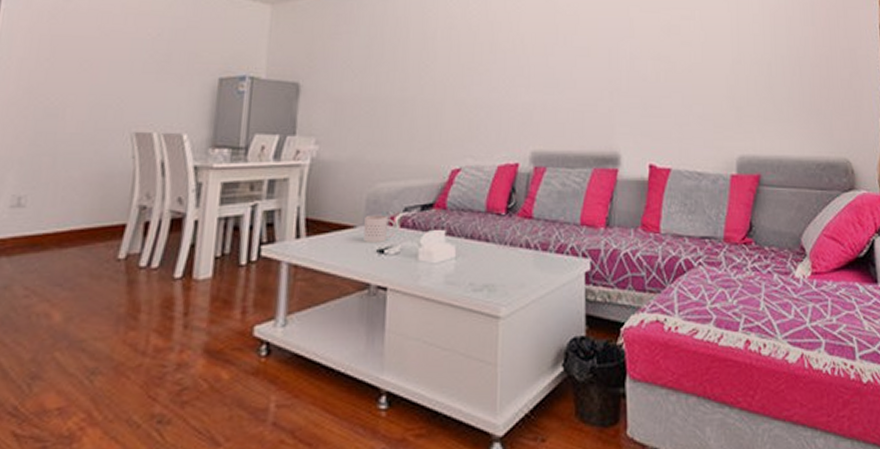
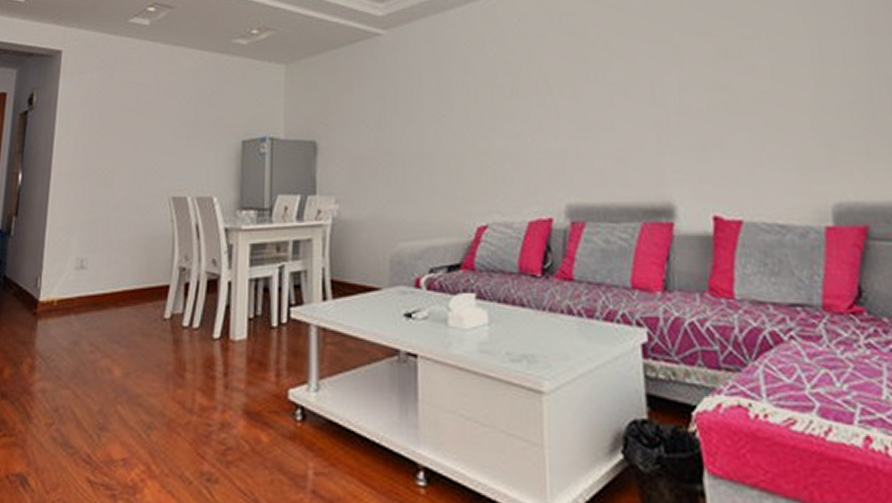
mug: present [363,215,396,244] -> none [389,276,422,307]

